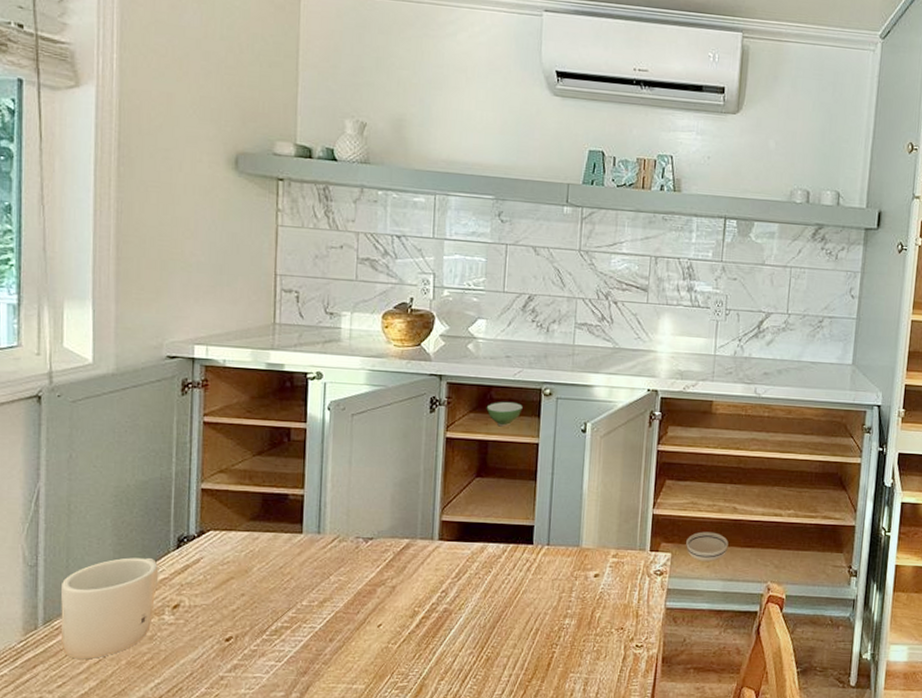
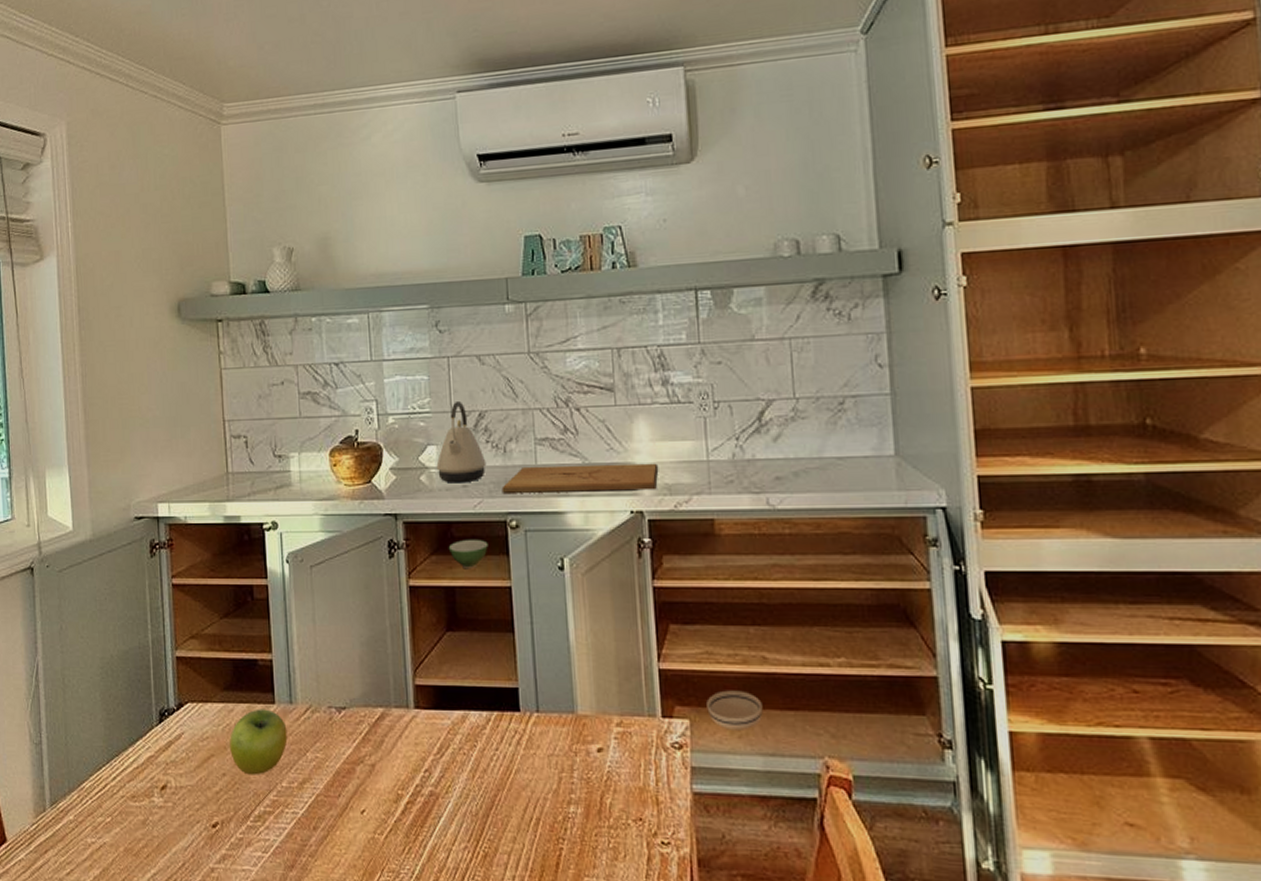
mug: present [60,557,159,660] -> none [63,733,146,845]
fruit: none [251,537,313,595] -> present [230,709,288,775]
kettle: none [484,283,530,354] -> present [436,400,487,483]
cutting board: none [540,345,675,375] -> present [501,463,659,493]

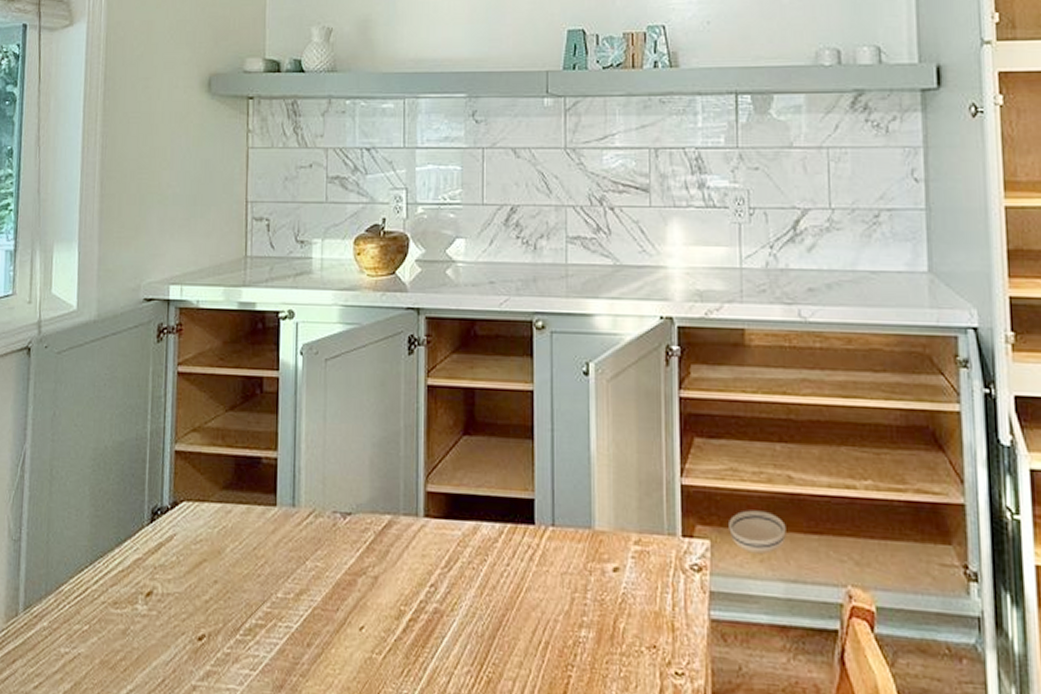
fruit: present [230,709,288,775] -> none [224,511,287,584]
kettle: present [436,400,487,483] -> none [464,193,516,279]
bowl: present [448,539,488,570] -> none [470,338,512,371]
cutting board: present [501,463,659,493] -> none [529,265,691,296]

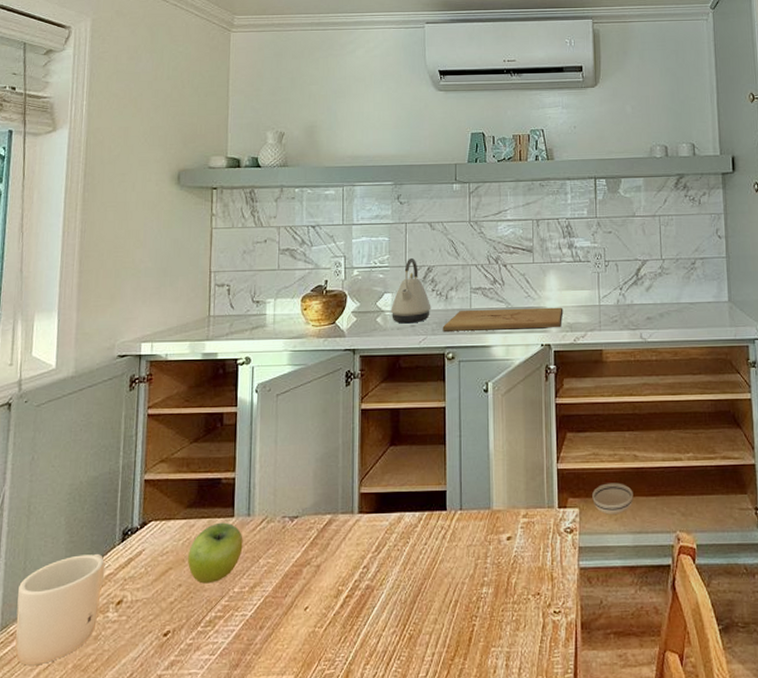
mug: none [39,532,134,656] -> present [15,553,106,666]
fruit: none [224,511,287,584] -> present [188,522,243,584]
kettle: none [464,193,516,279] -> present [390,257,431,324]
cutting board: none [529,265,691,296] -> present [442,307,564,331]

